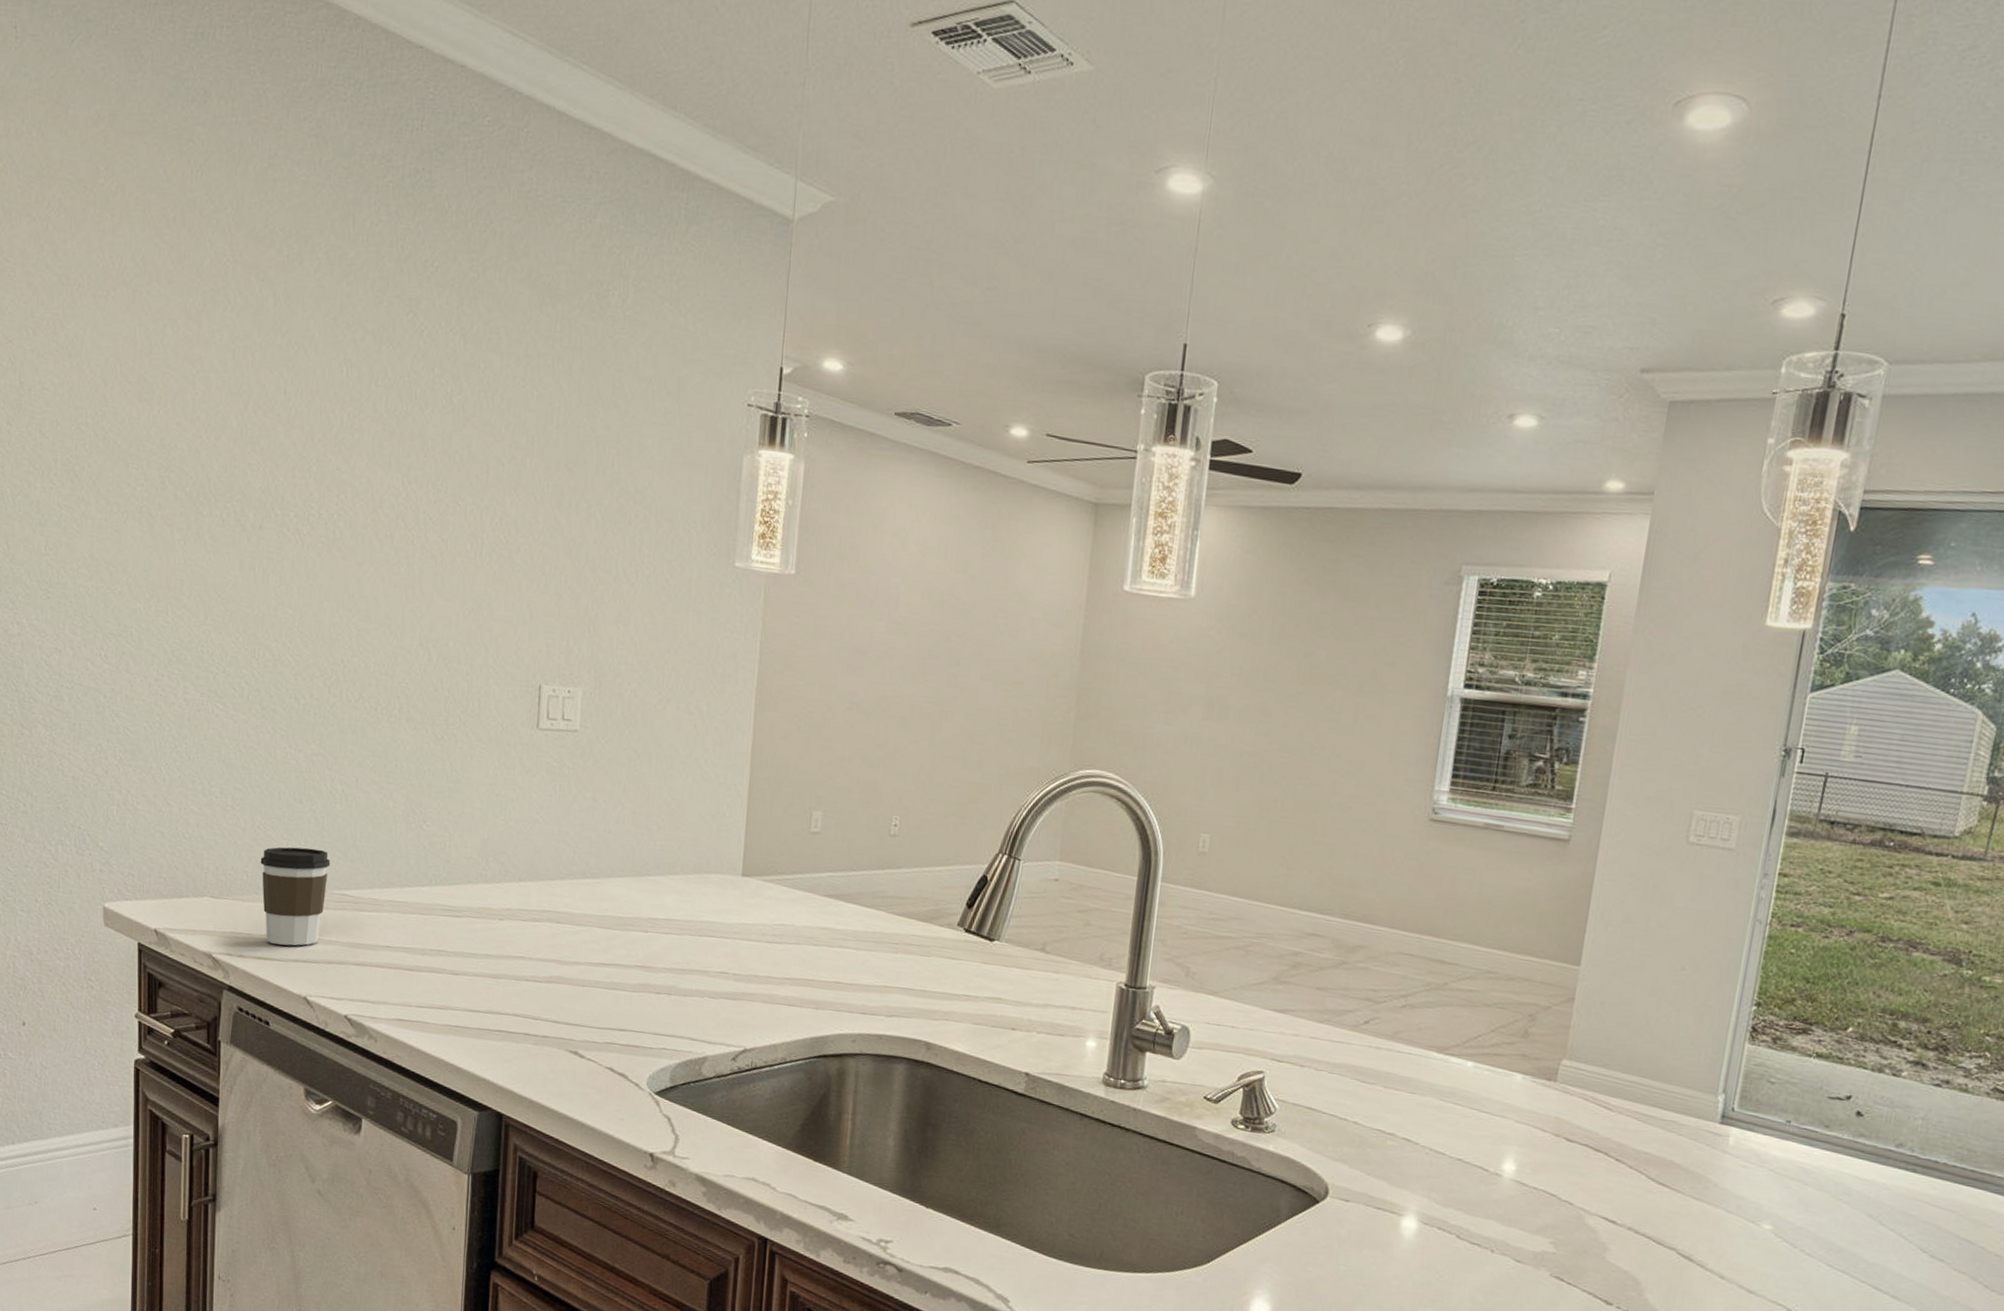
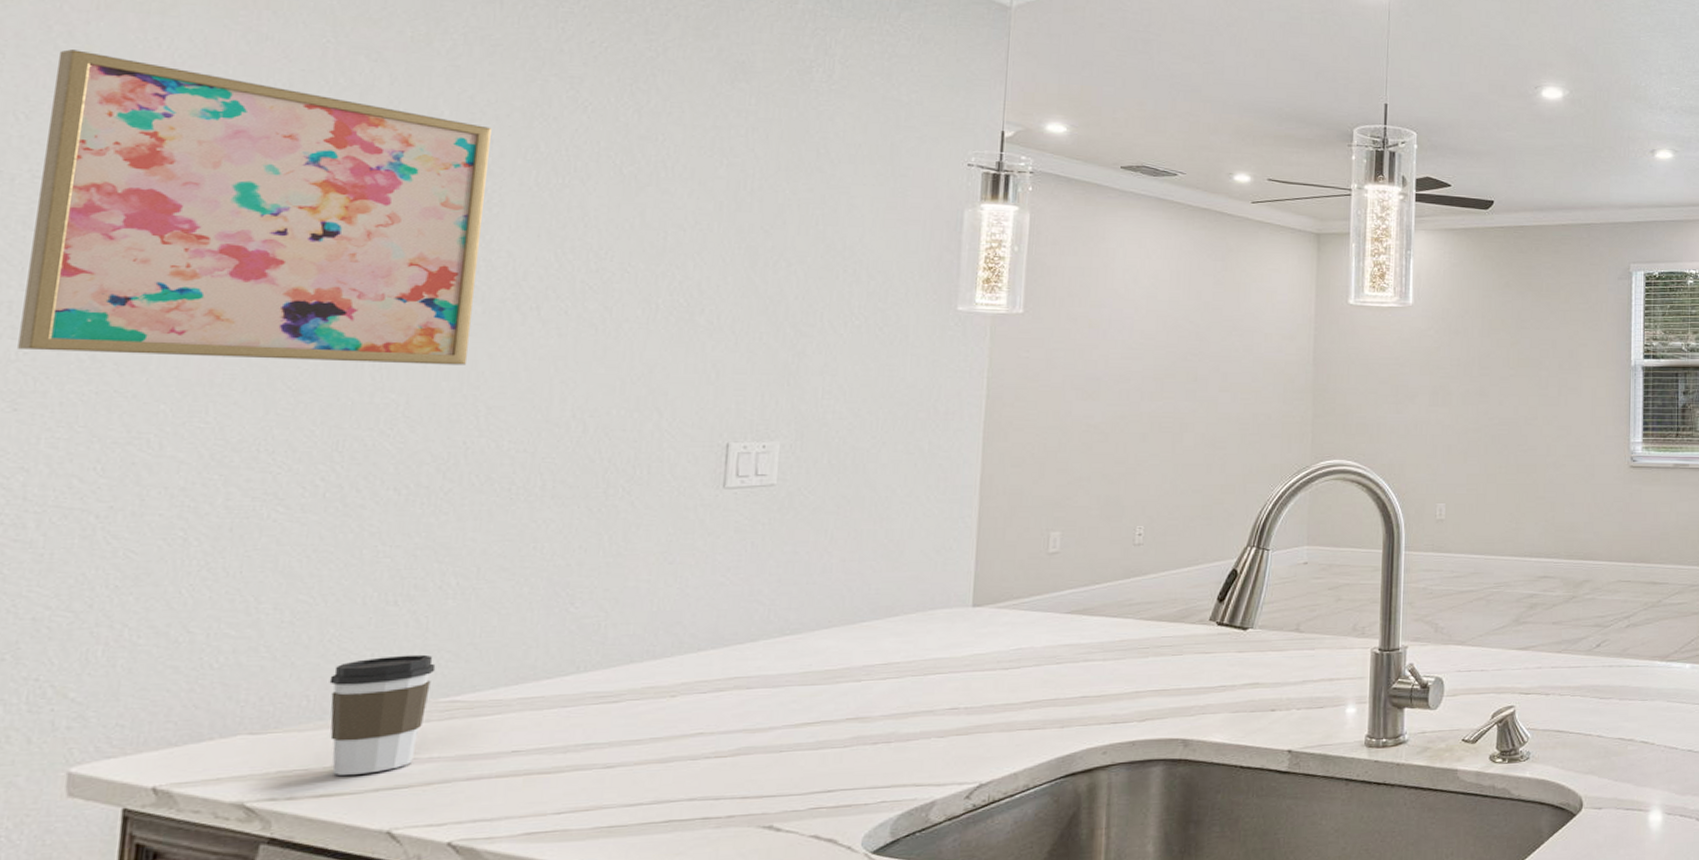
wall art: none [45,268,351,587] -> present [18,49,492,365]

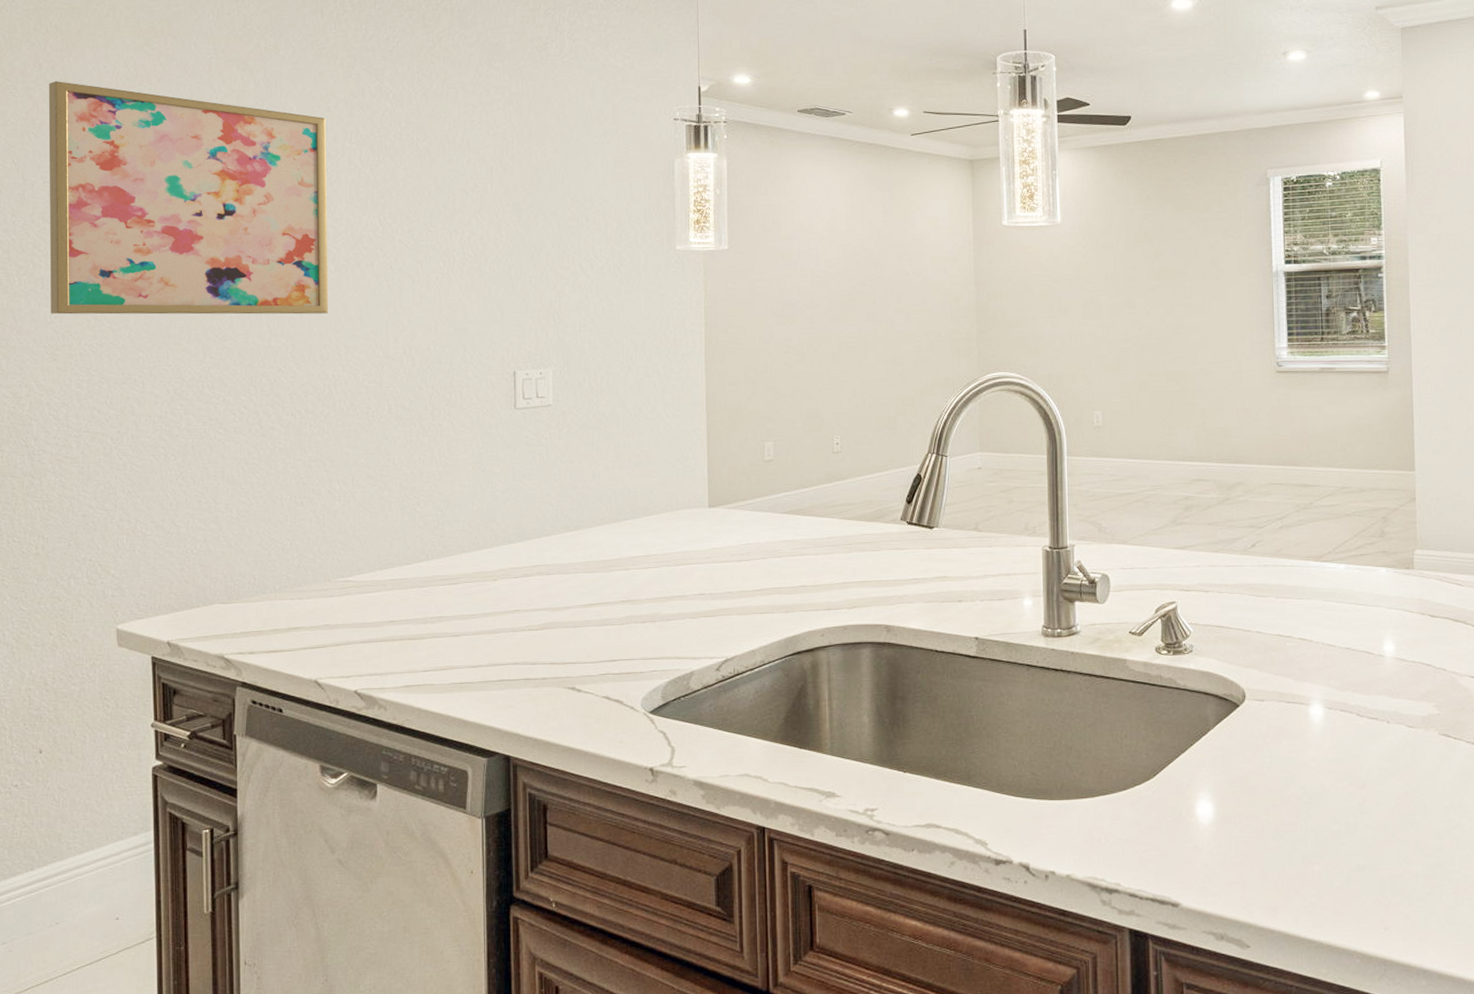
coffee cup: present [329,654,436,775] -> none [266,544,333,636]

